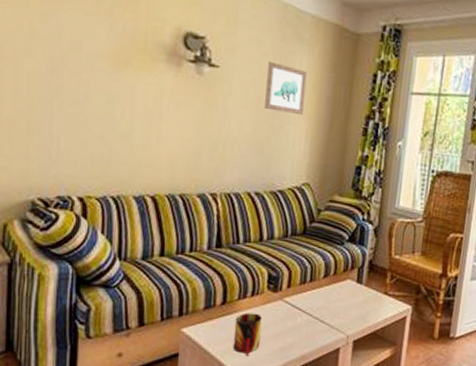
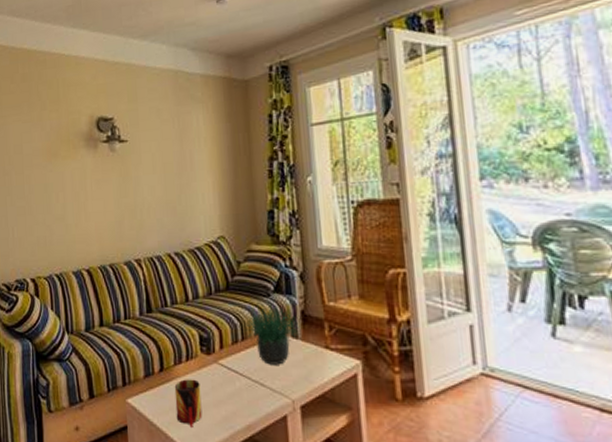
wall art: present [265,62,308,116] -> none [168,125,208,171]
potted plant: none [310,242,368,306] -> present [240,293,302,365]

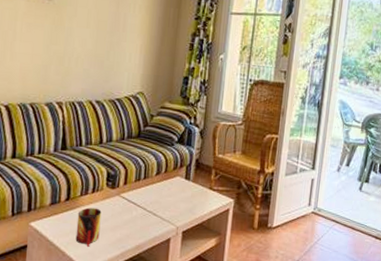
potted plant: present [240,293,302,365] -> none [144,144,195,200]

